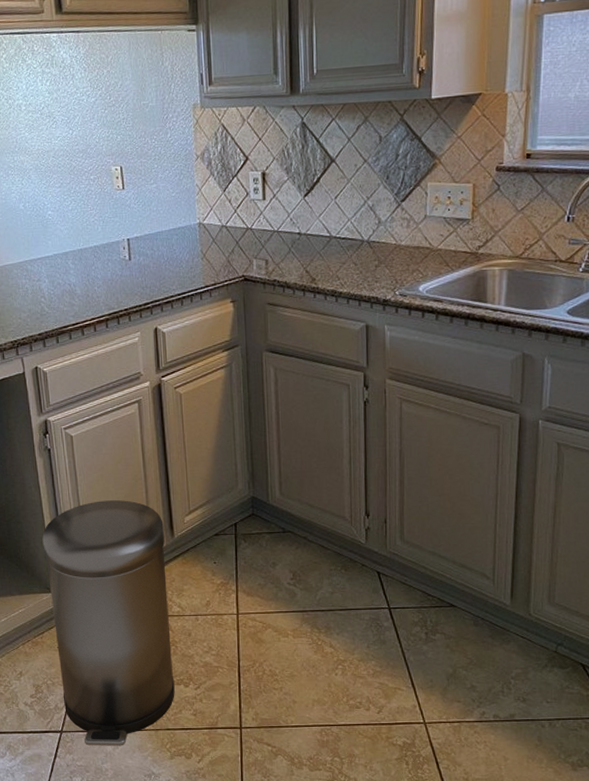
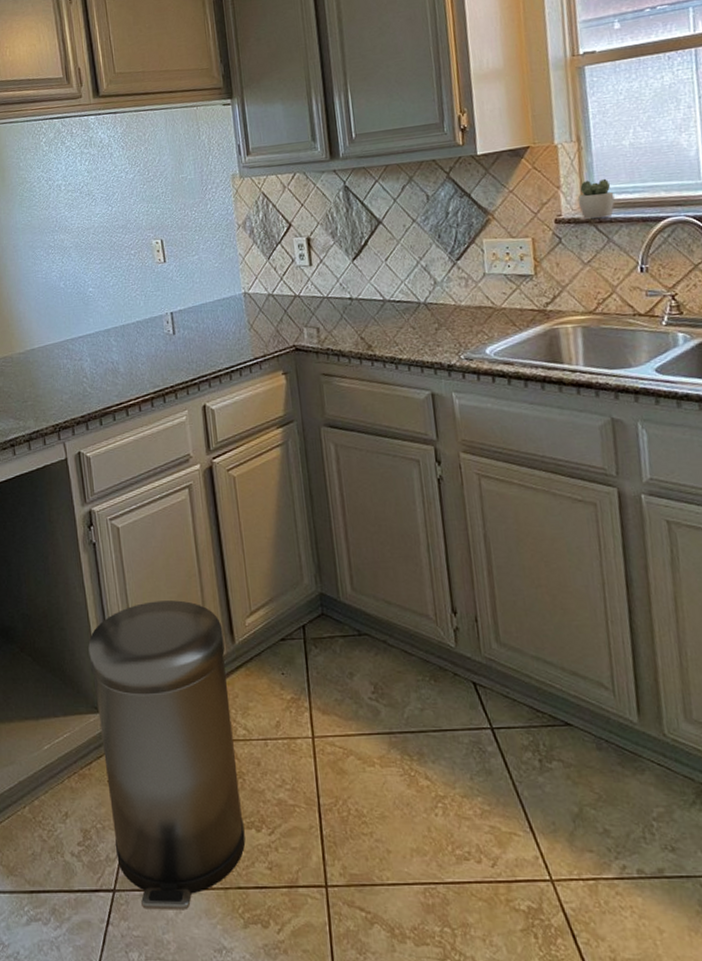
succulent plant: none [519,129,554,168] -> present [578,178,615,219]

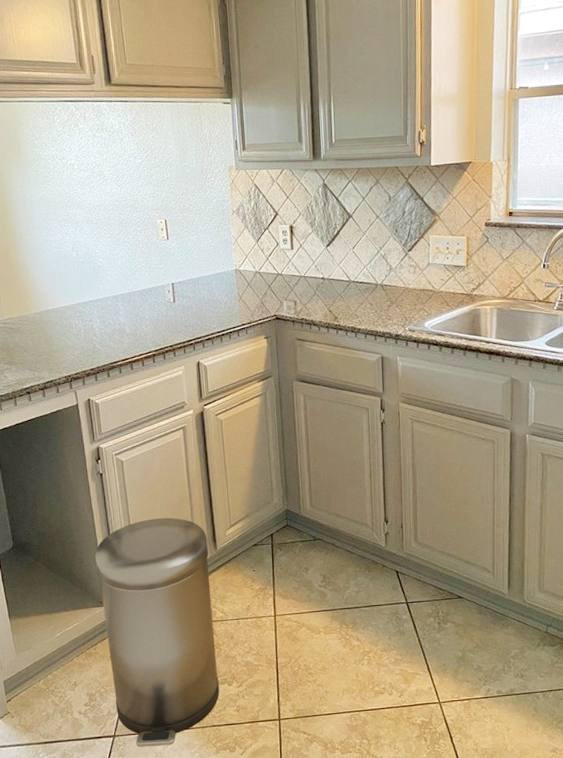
succulent plant: present [578,178,615,219] -> none [503,192,531,224]

